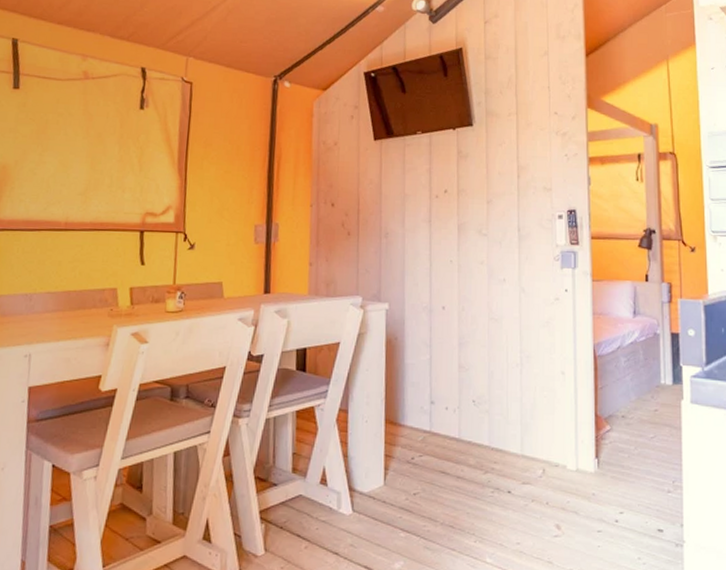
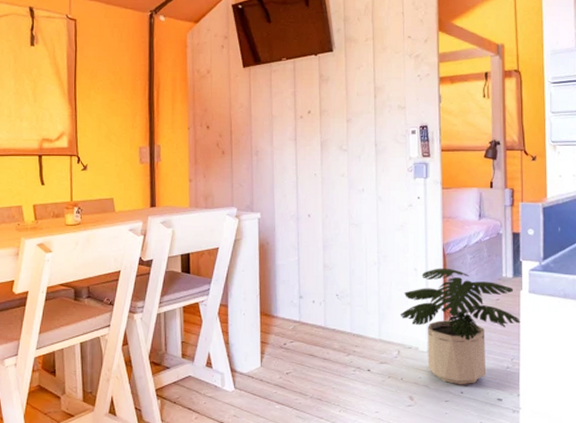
potted plant: none [545,371,682,512] -> present [400,268,521,385]

